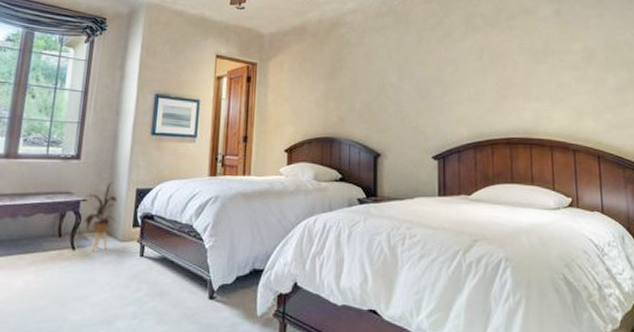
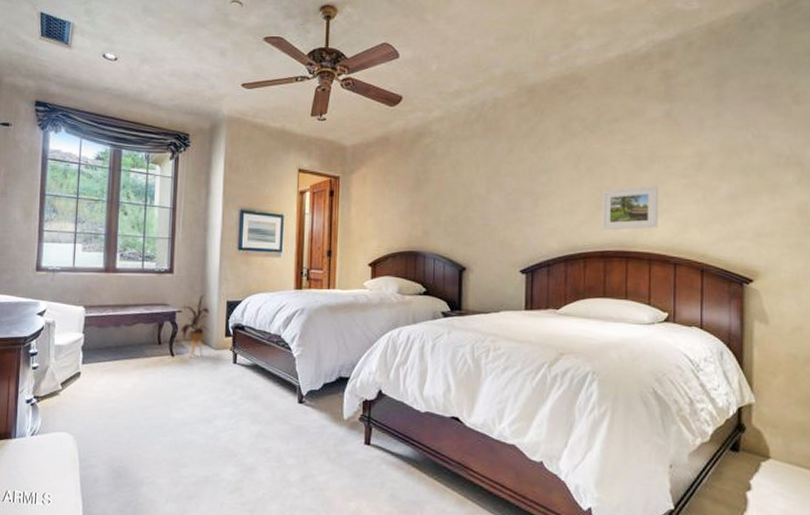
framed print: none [505,76,556,118] -> present [602,185,658,231]

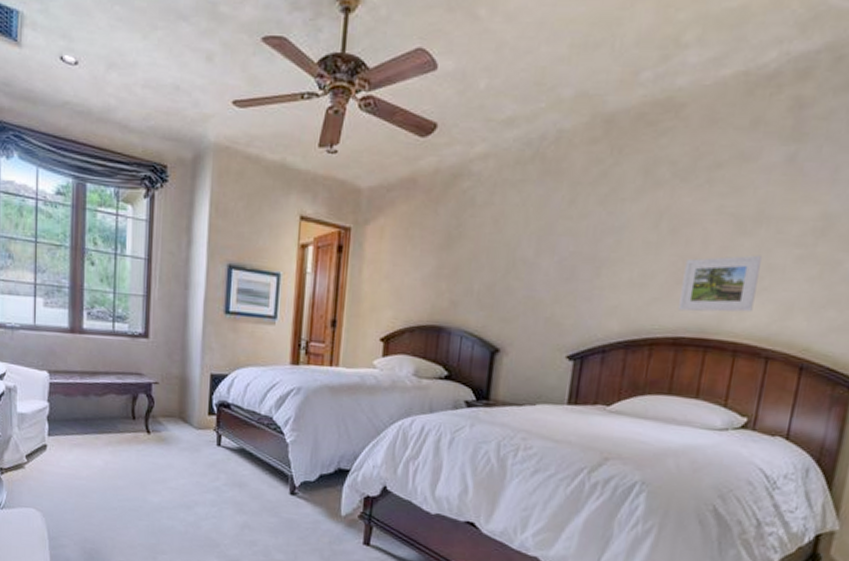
house plant: present [179,295,210,359] -> none [156,365,191,438]

